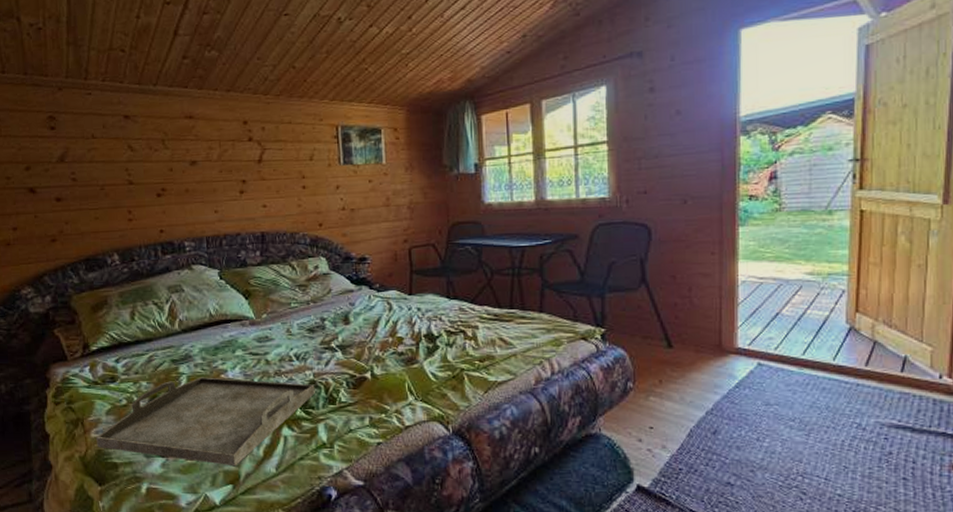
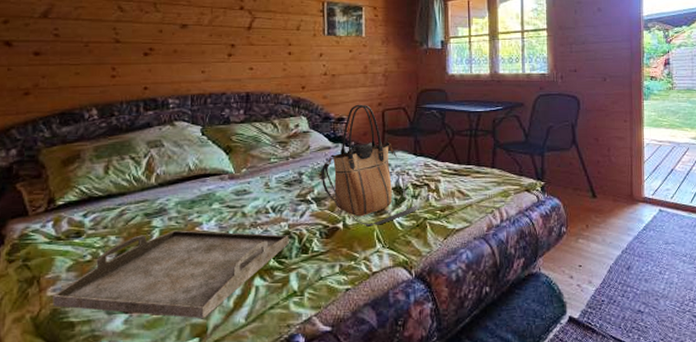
tote bag: none [344,241,454,377] -> present [321,104,419,227]

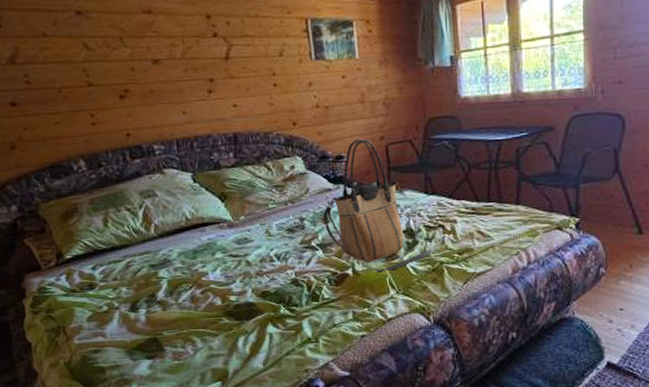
serving tray: present [52,230,289,319] -> none [80,280,298,365]

